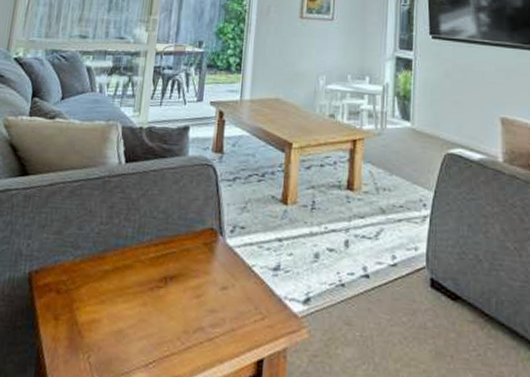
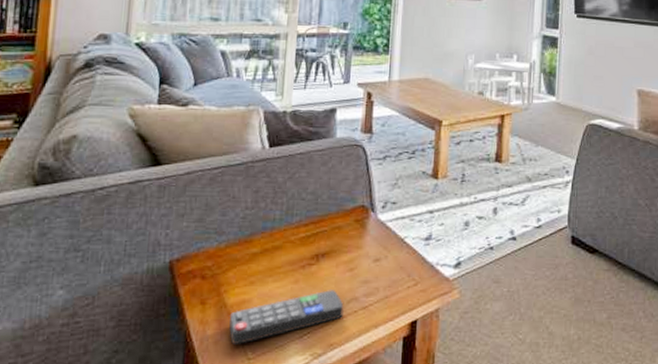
remote control: none [78,316,190,367] -> present [229,290,344,346]

